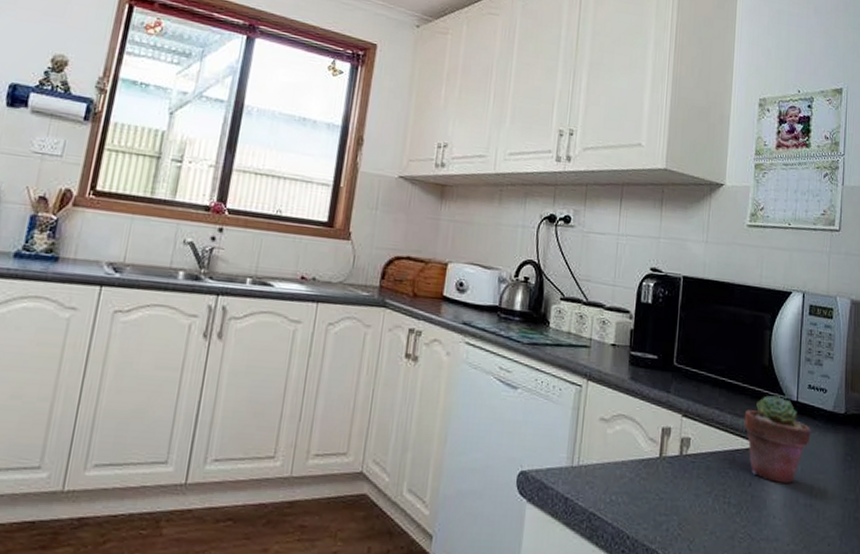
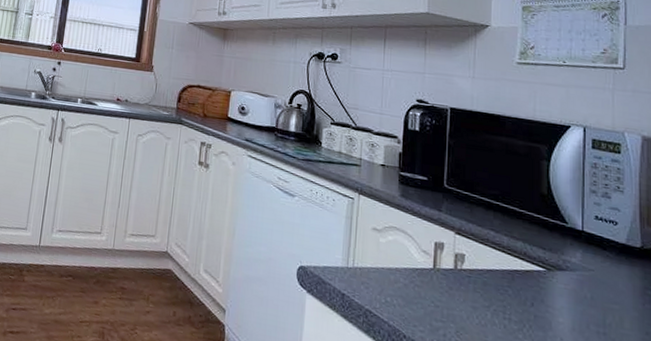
potted succulent: present [744,395,812,483] -> none [522,222,602,309]

